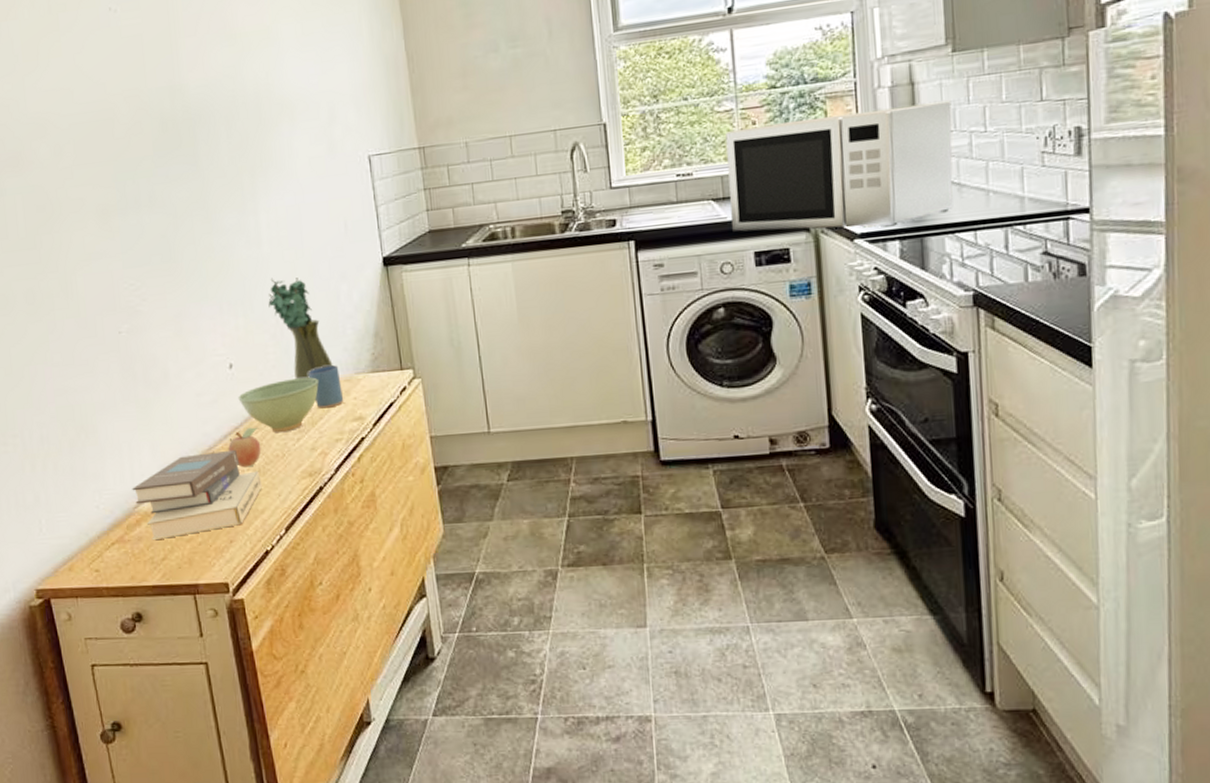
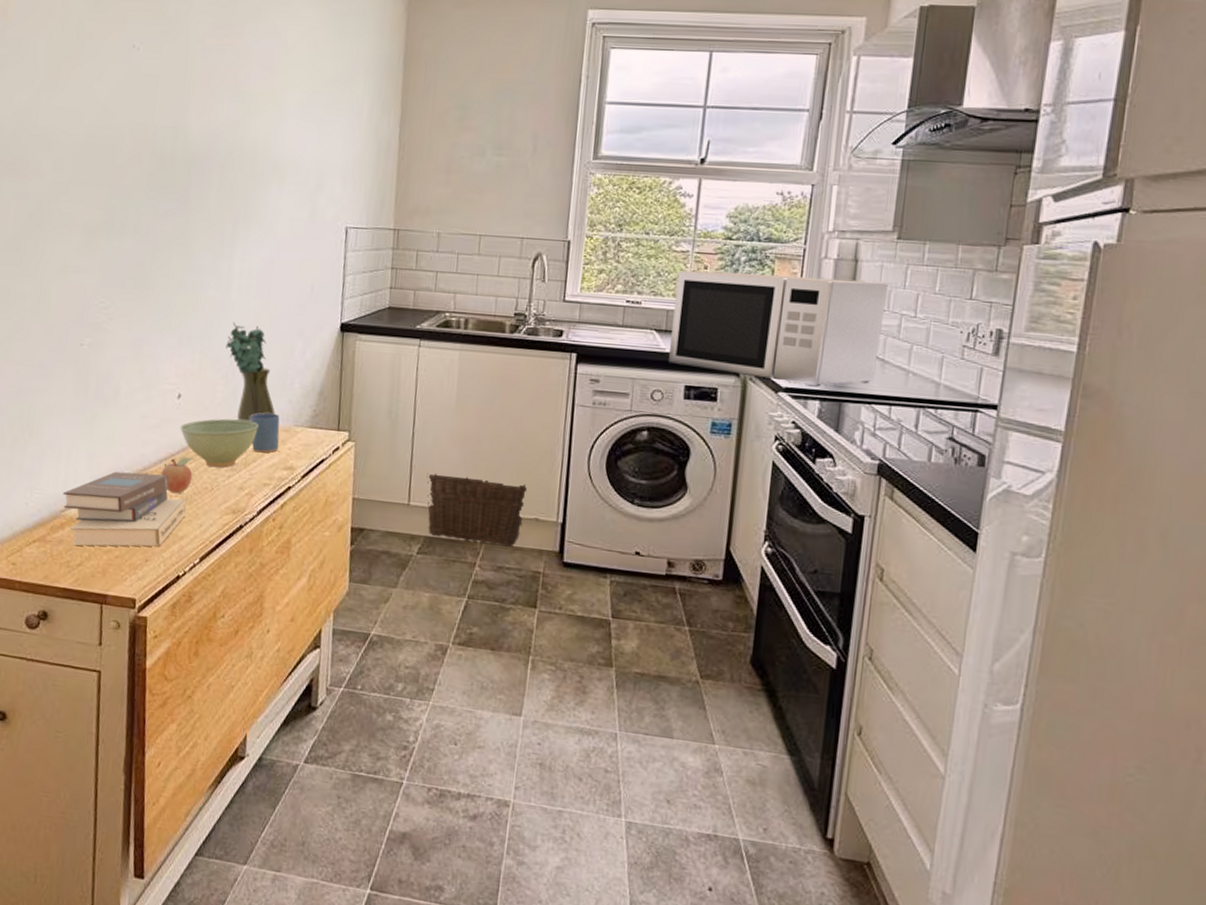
wicker basket: none [502,388,612,461] -> present [426,473,528,547]

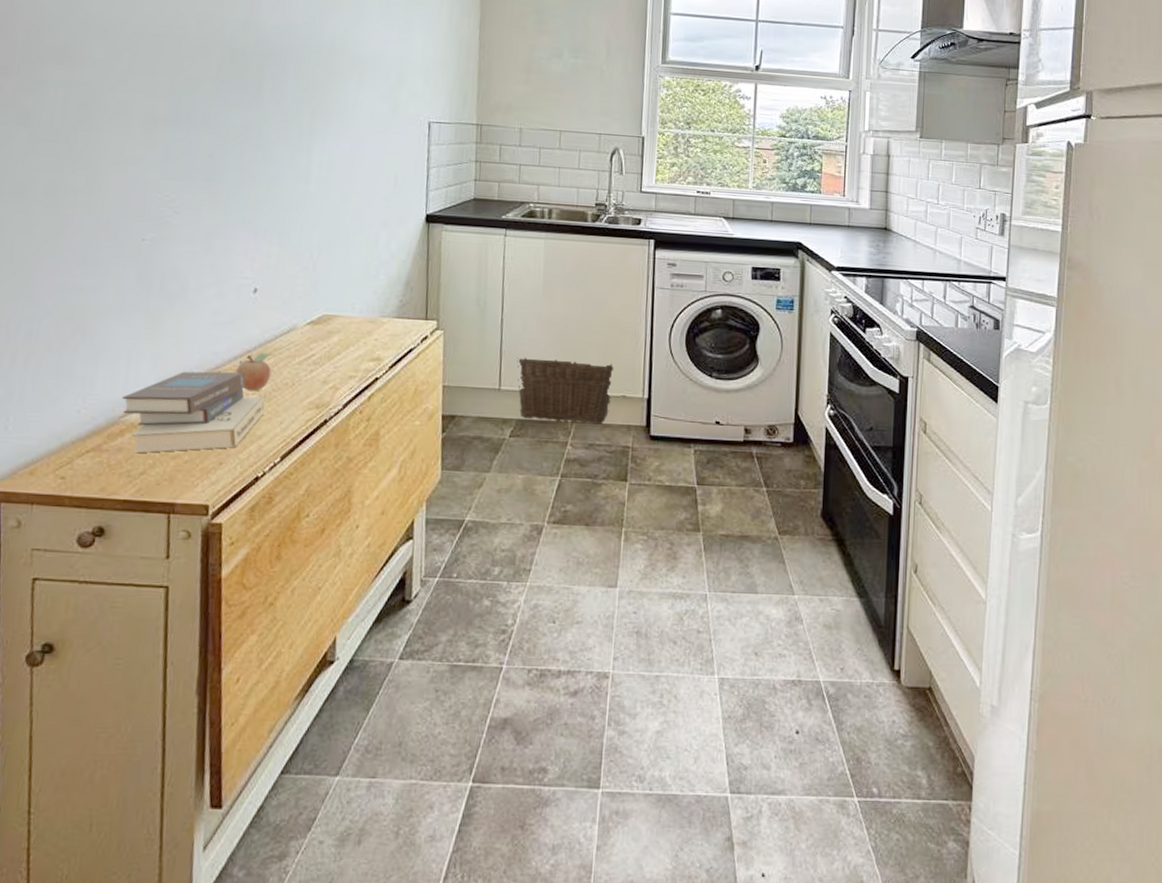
bowl: present [180,418,259,468] -> none [257,312,342,362]
vase: present [226,321,275,422] -> none [305,214,360,315]
mug: present [250,413,280,453] -> none [333,305,365,345]
microwave: present [669,270,889,387] -> none [737,164,916,266]

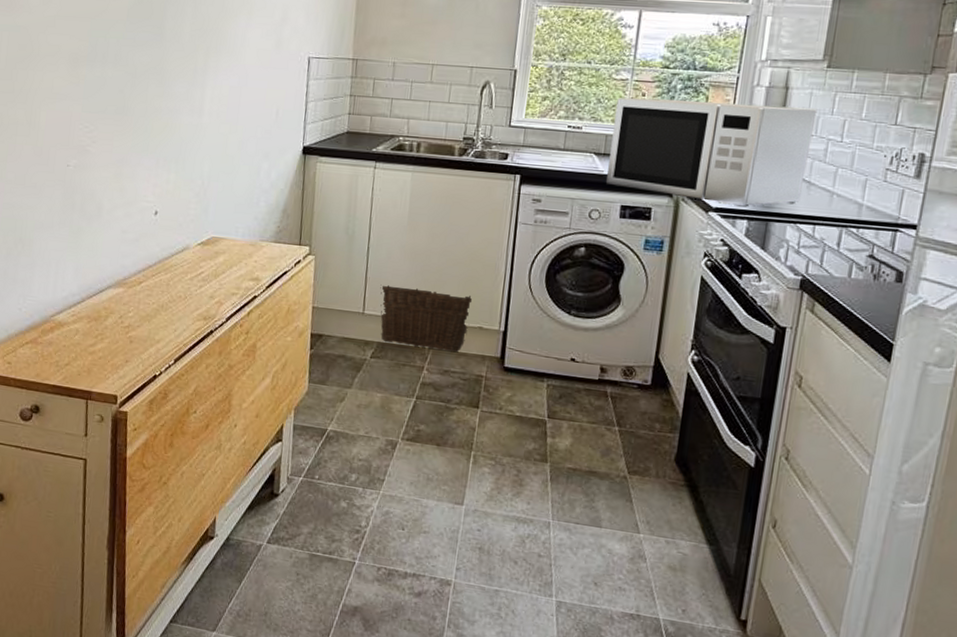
books: present [122,371,265,454] -> none [52,281,163,349]
fruit: present [236,352,272,392] -> none [140,268,169,302]
microwave: none [737,164,916,266] -> present [606,98,817,207]

